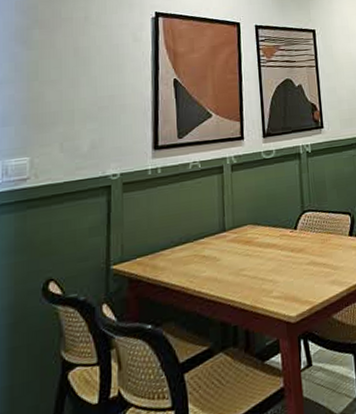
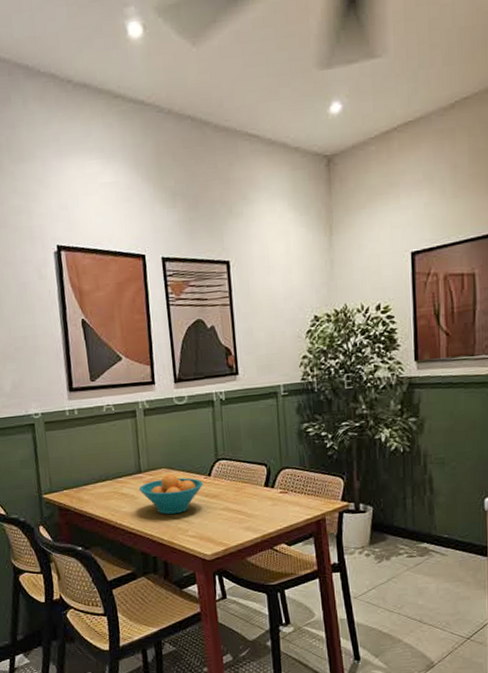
fruit bowl: none [221,229,289,276] -> present [139,473,203,514]

